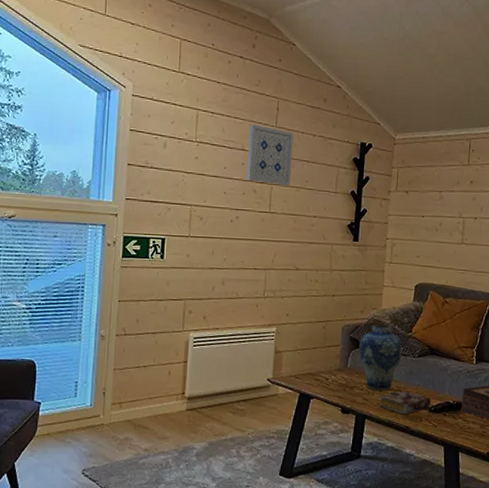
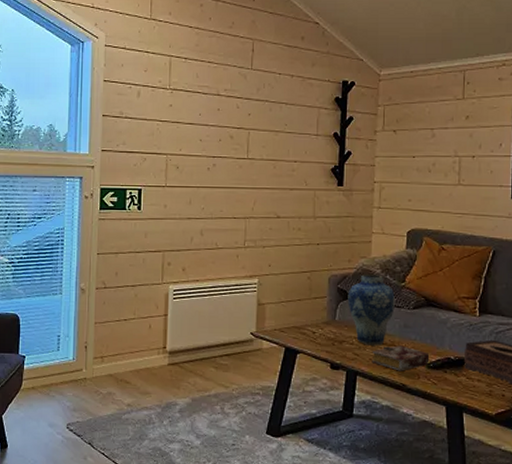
wall art: present [246,124,293,186] -> none [222,68,270,130]

